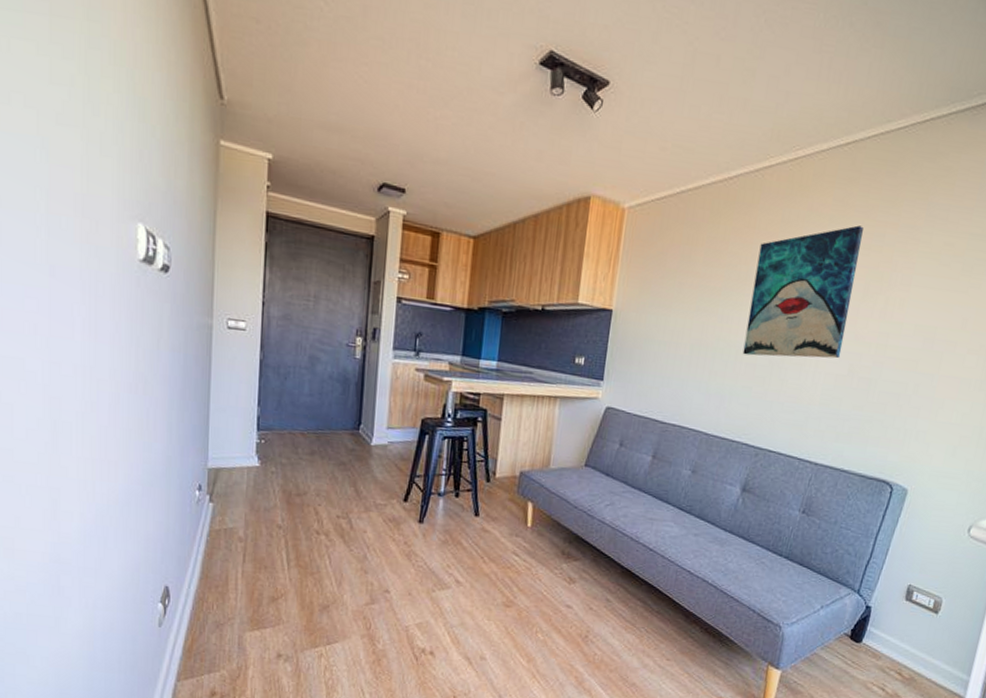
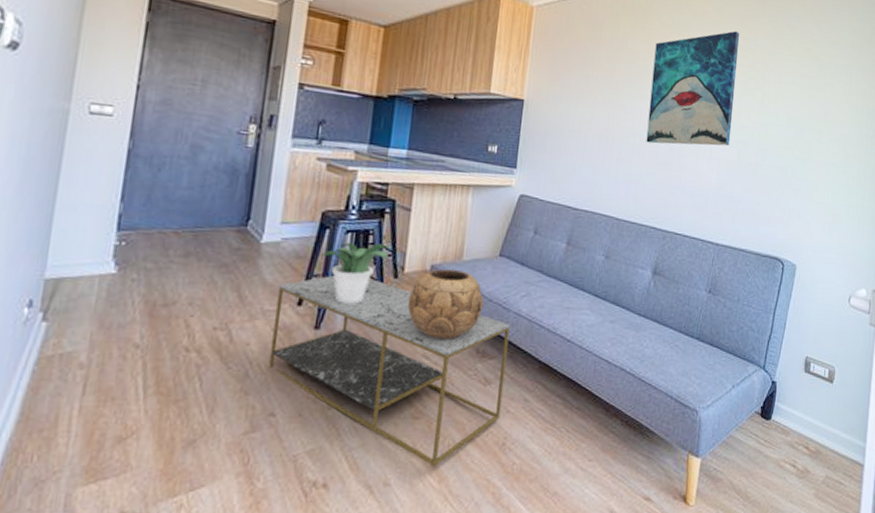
coffee table: none [383,477,595,649] -> present [269,276,510,467]
potted plant: none [422,448,483,503] -> present [321,242,391,304]
decorative bowl: none [499,475,570,541] -> present [407,268,484,339]

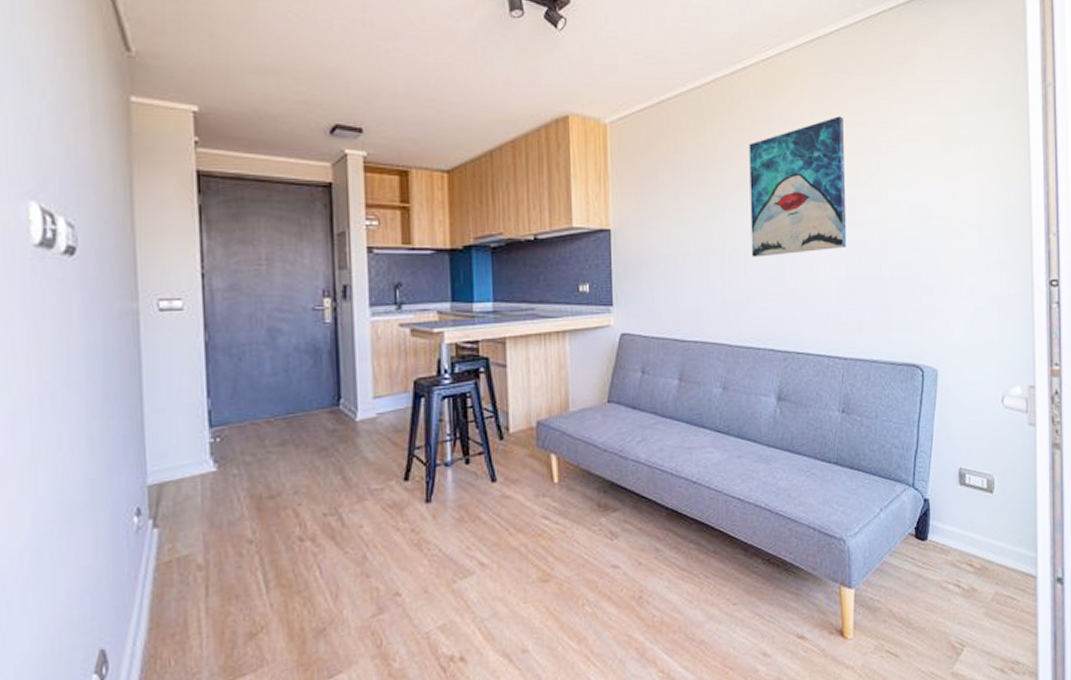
coffee table: present [269,276,510,467] -> none [381,443,633,629]
potted plant: present [321,242,391,304] -> none [420,405,491,473]
decorative bowl: present [407,268,484,339] -> none [518,422,598,498]

